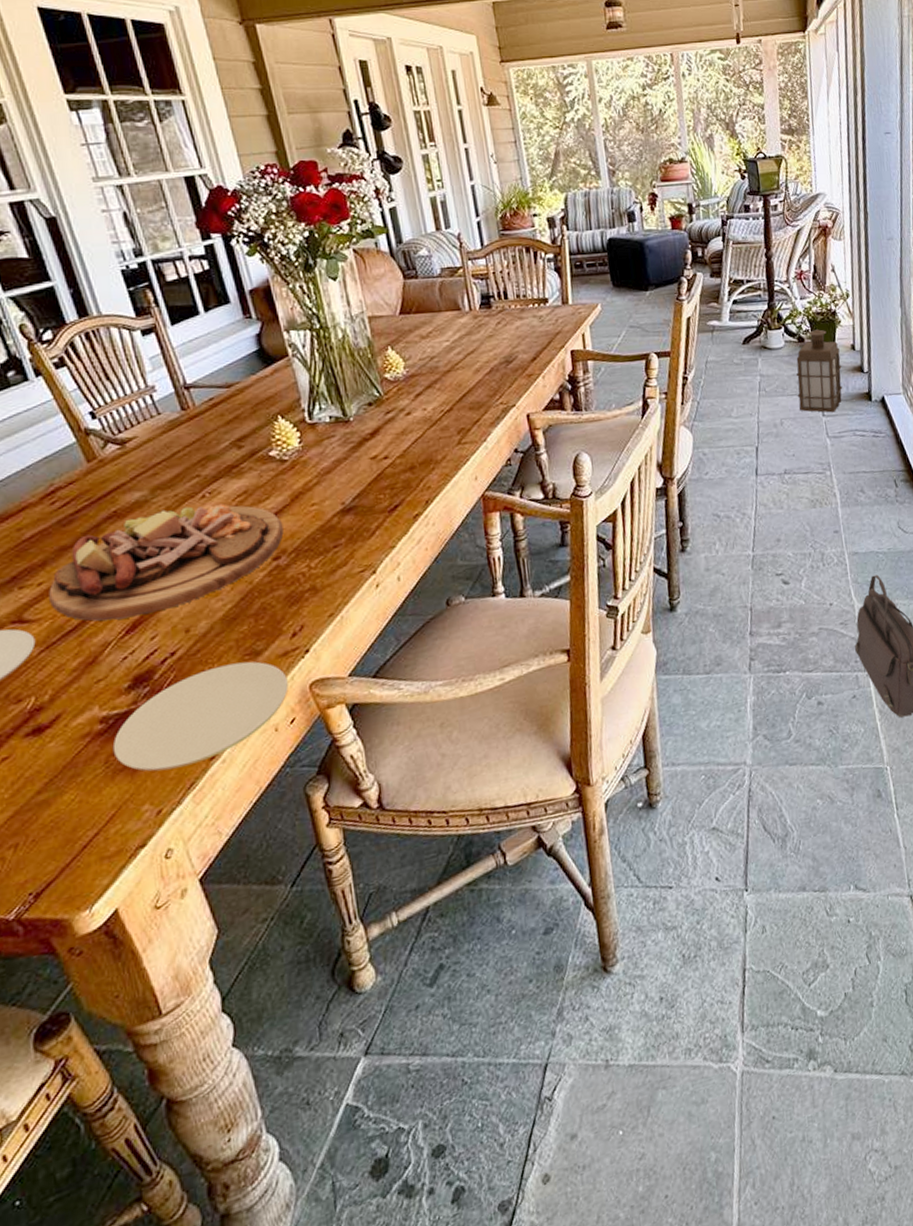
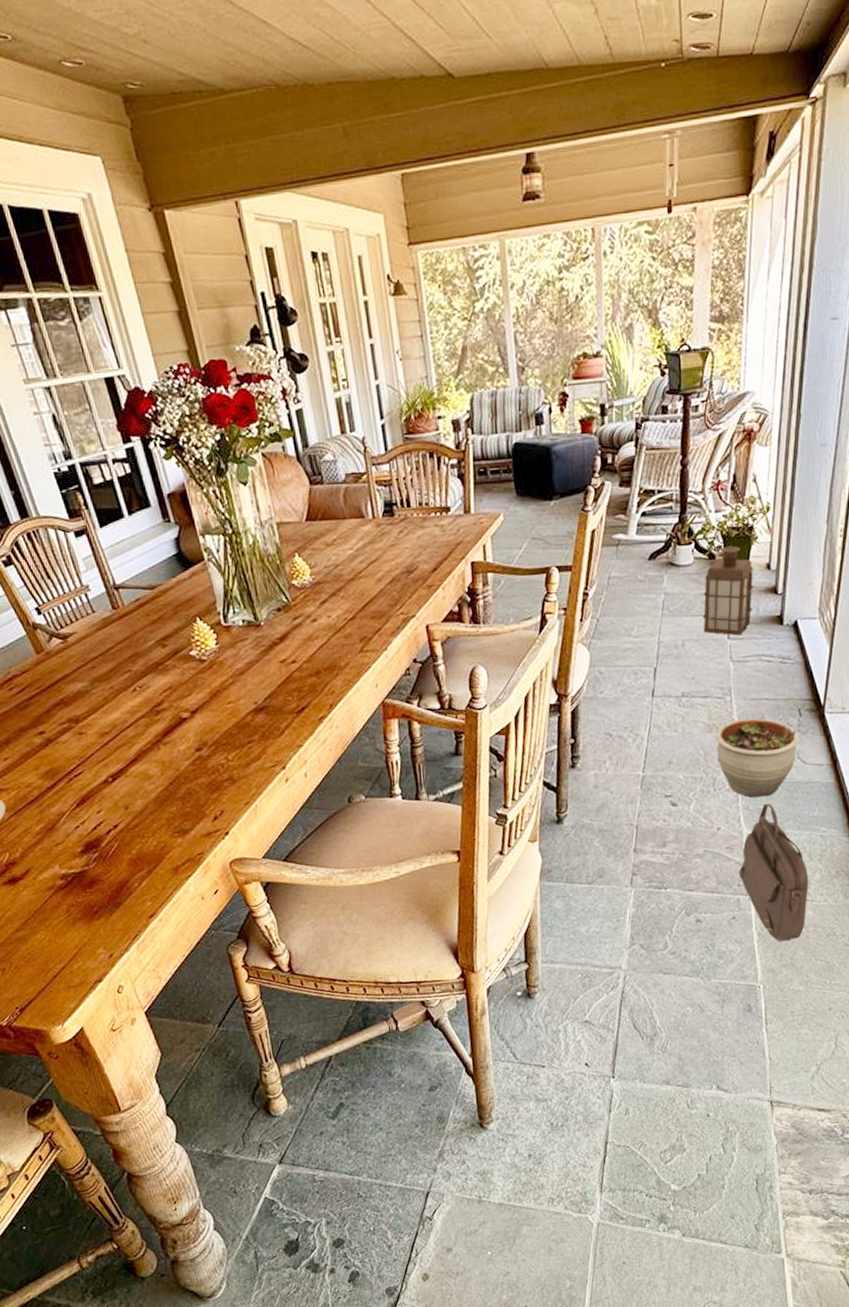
food platter: present [49,503,284,622] -> none [13,697,204,795]
plate: present [112,661,289,772] -> none [72,838,212,923]
planter pot: none [820,490,898,570] -> present [716,718,800,797]

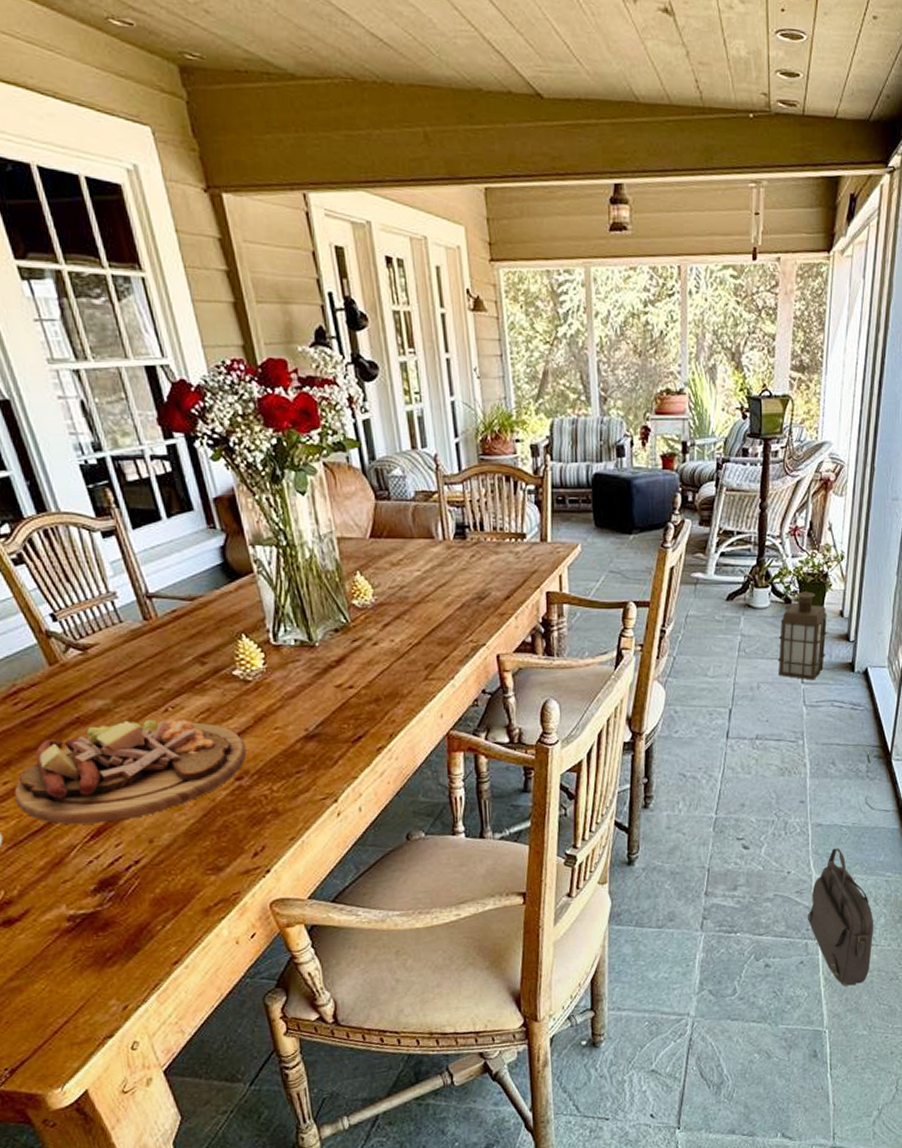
food platter: none [13,697,204,795] -> present [14,719,247,825]
planter pot: present [716,718,800,797] -> none [788,762,868,842]

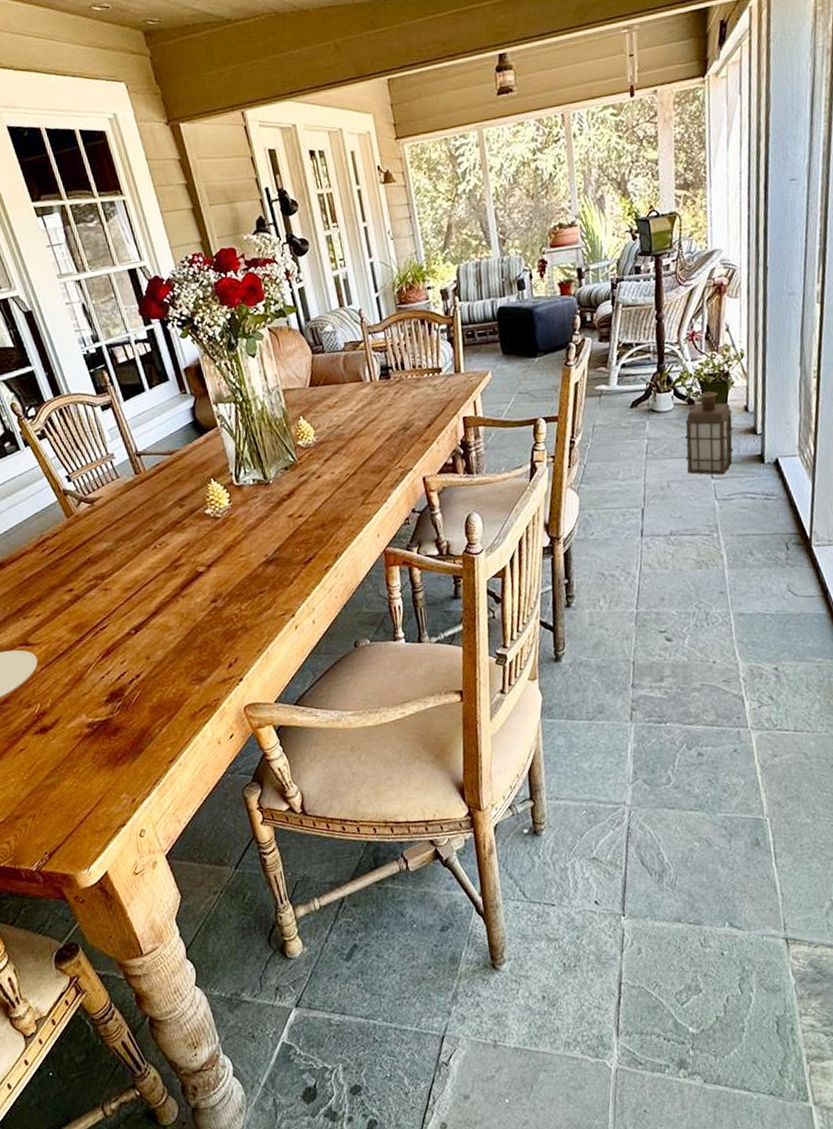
food platter: present [14,719,247,825] -> none [45,554,219,647]
handbag: present [808,848,874,986] -> none [737,635,809,774]

